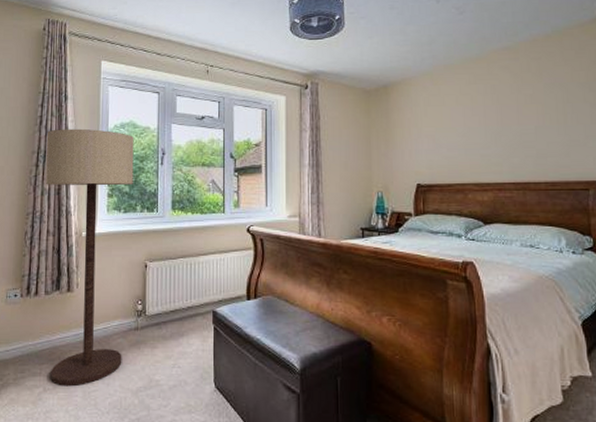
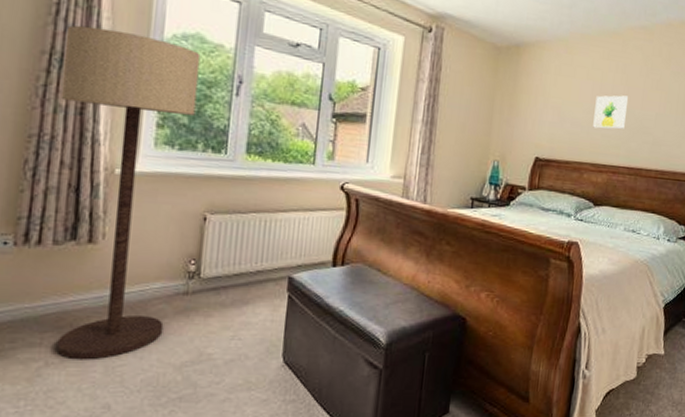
wall art: none [469,114,503,150] -> present [593,95,628,129]

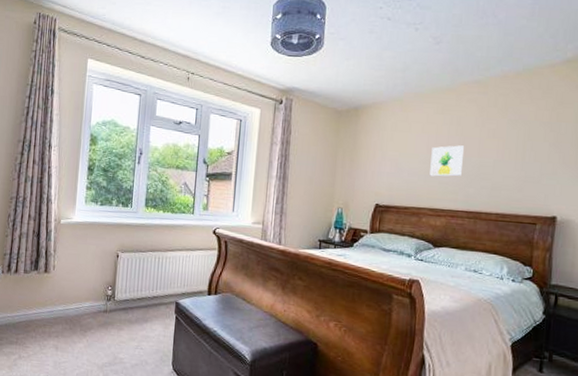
floor lamp: present [56,25,201,360] -> none [25,121,114,356]

